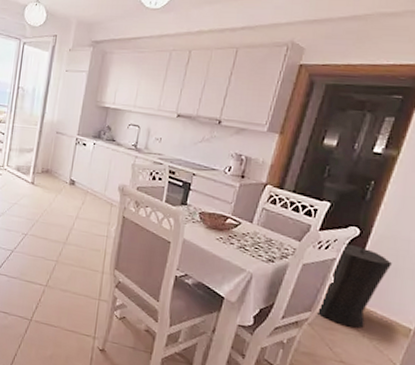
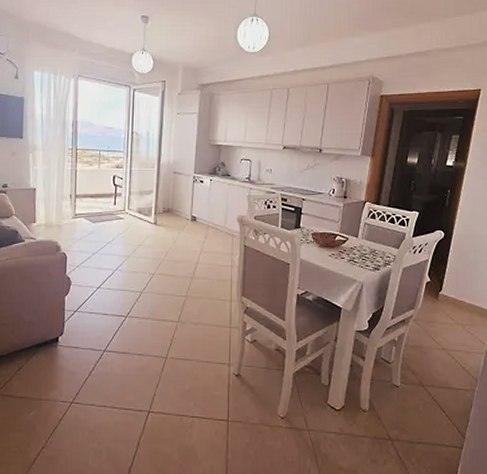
trash can: present [317,243,392,328] -> none [419,246,471,317]

